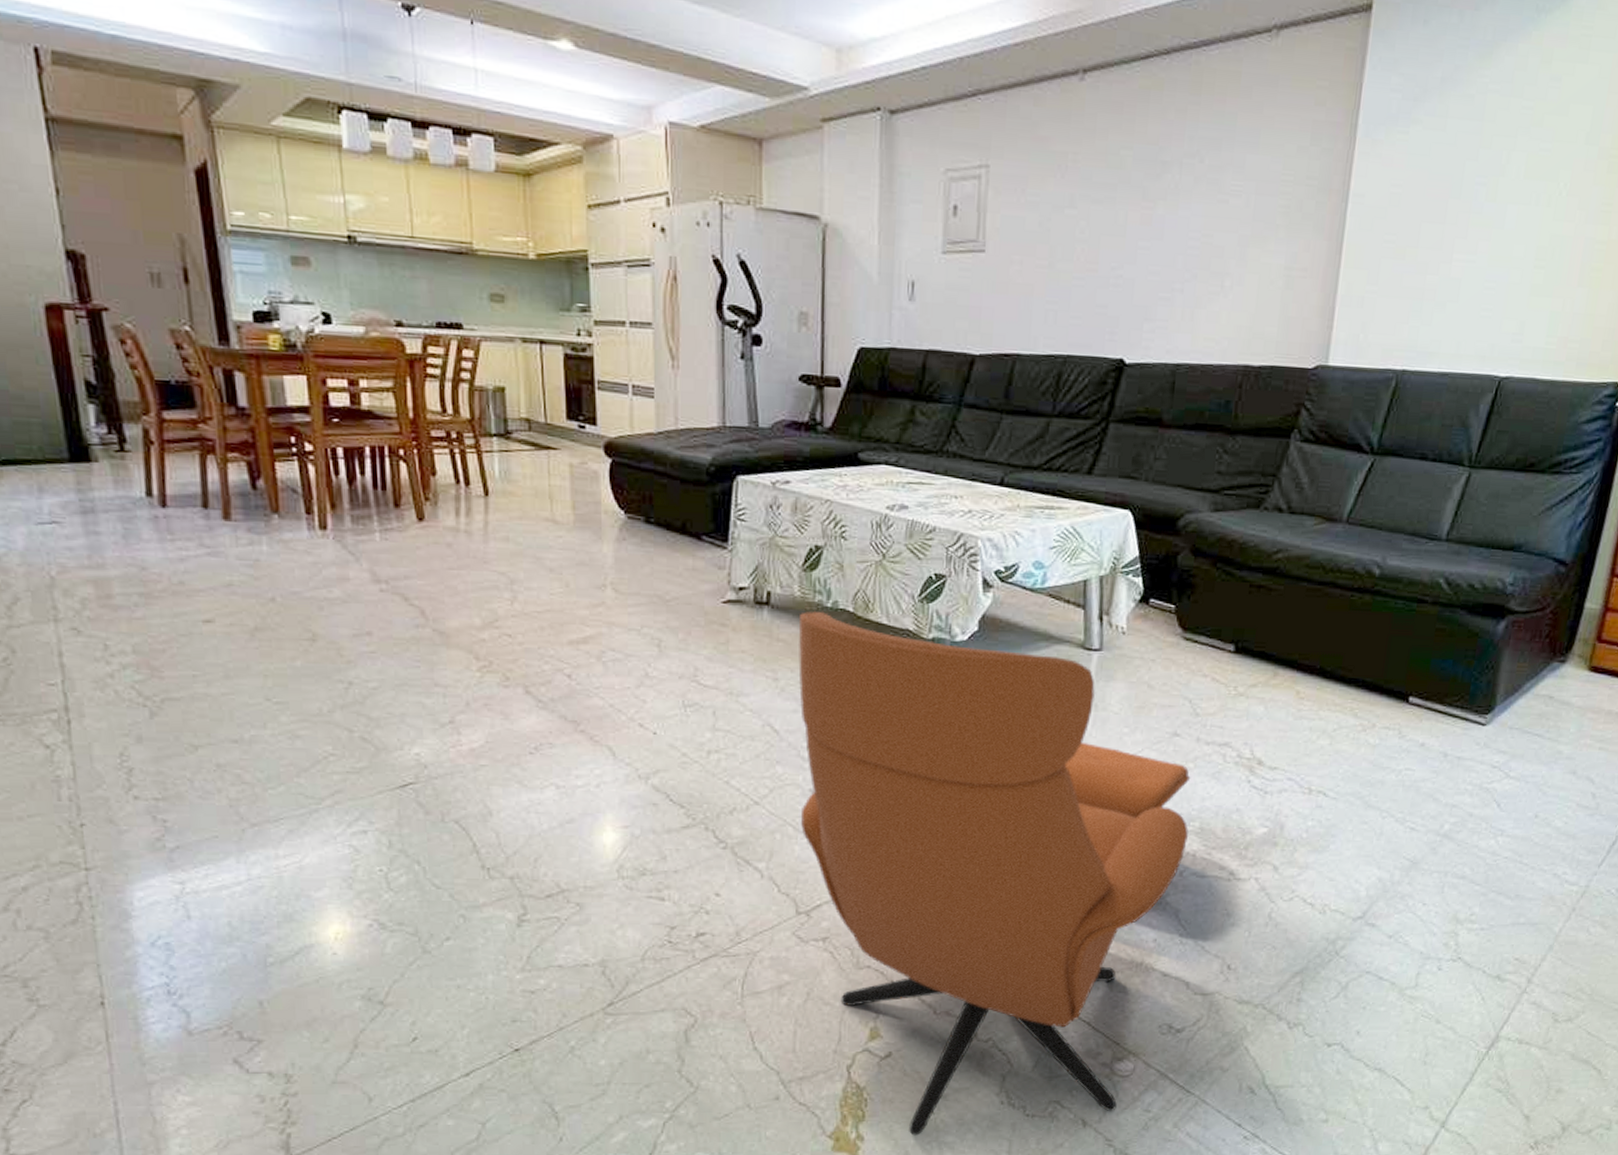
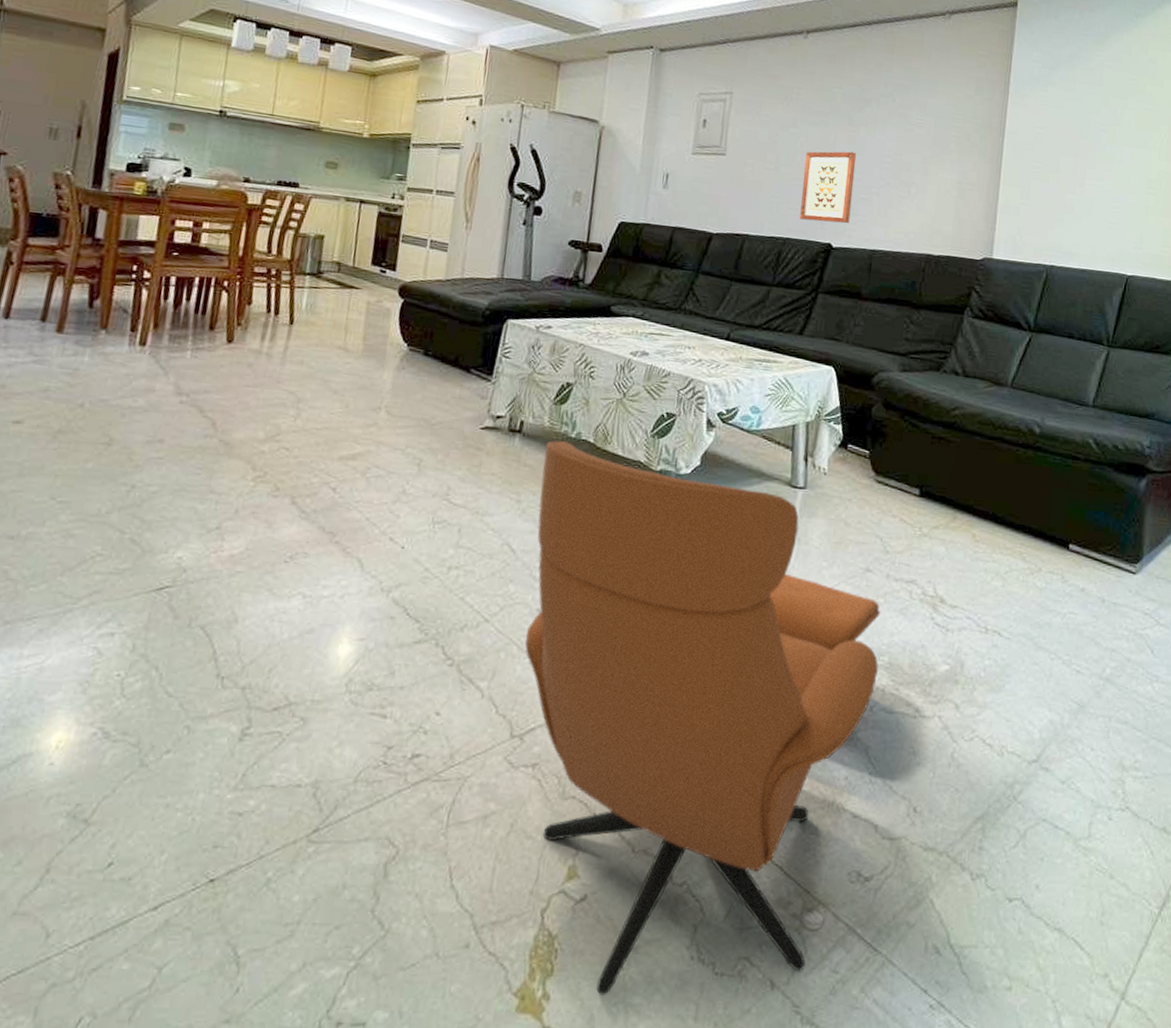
wall art: none [1083,236,1154,333] -> present [799,151,857,224]

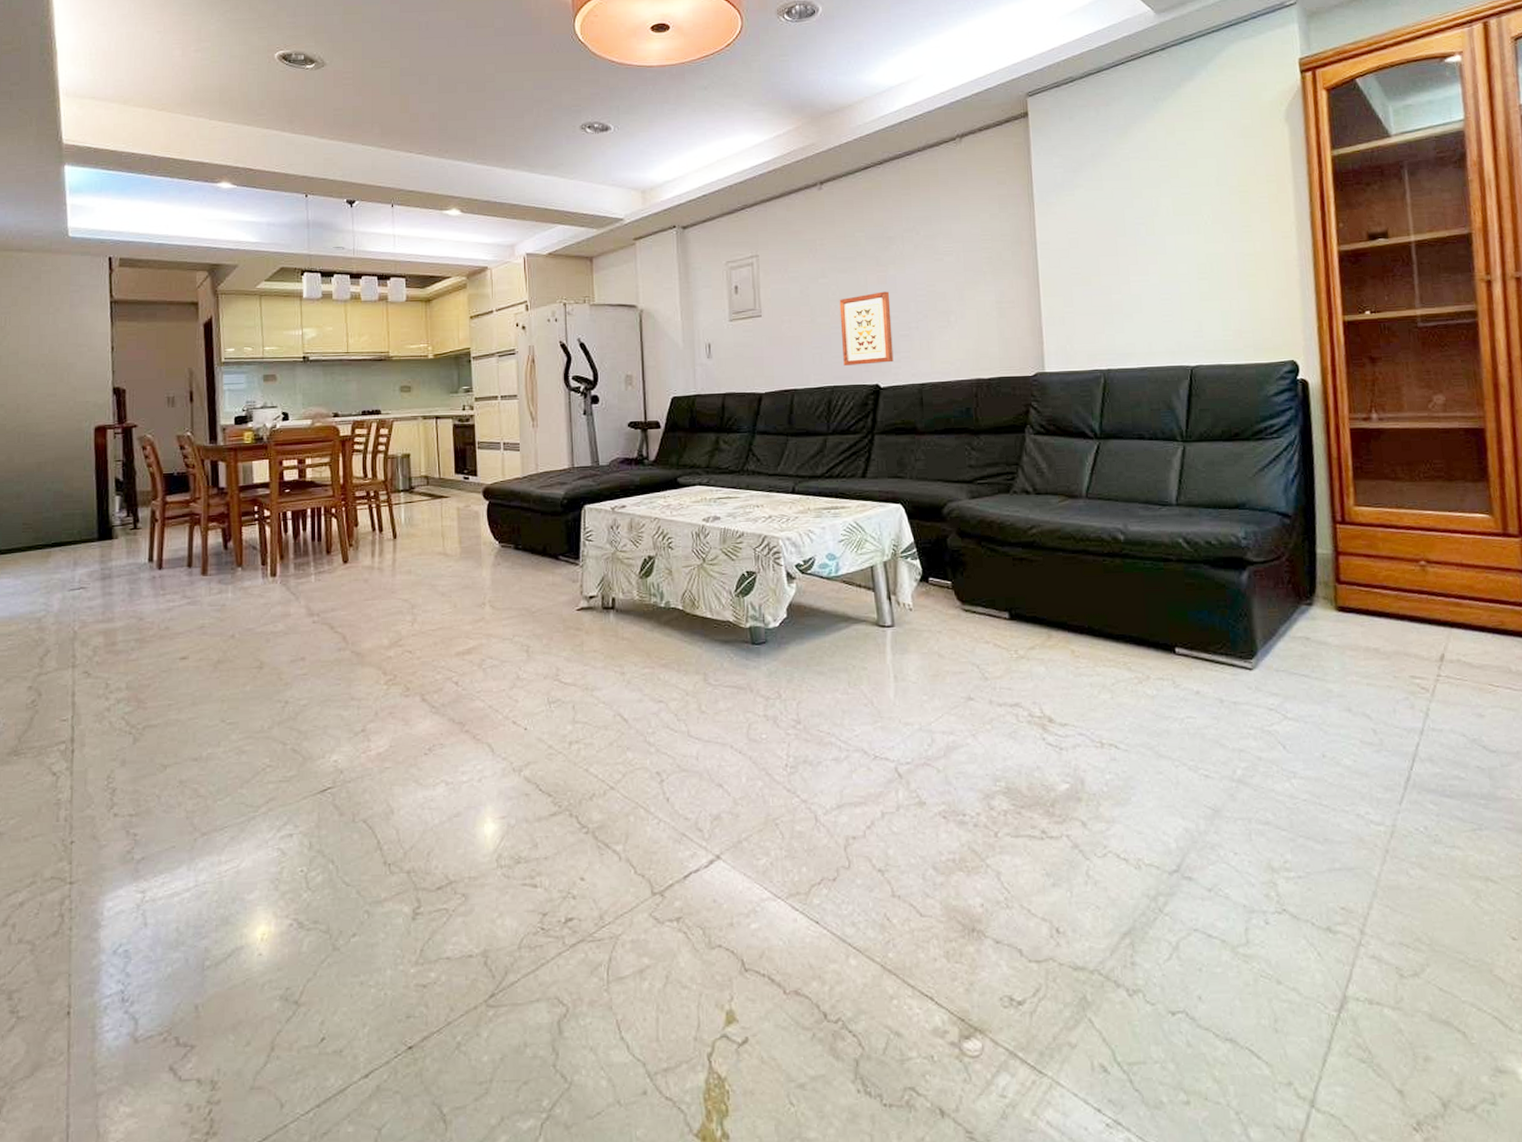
armchair: present [525,440,881,995] -> none [639,611,997,1132]

